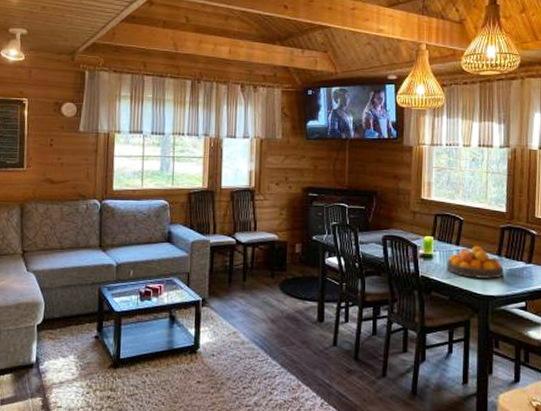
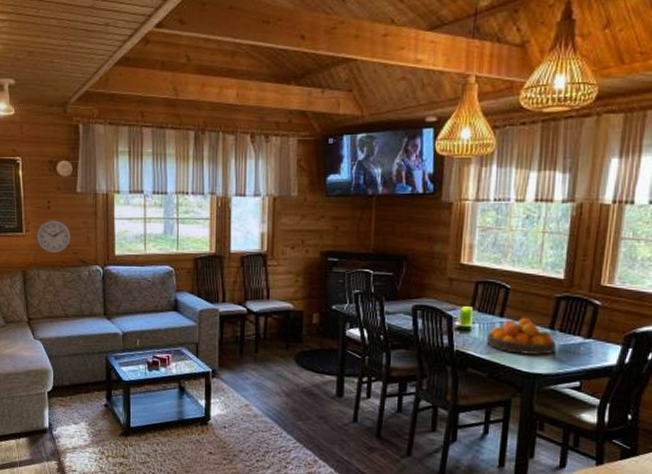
wall clock: none [36,157,72,188] -> present [36,220,71,253]

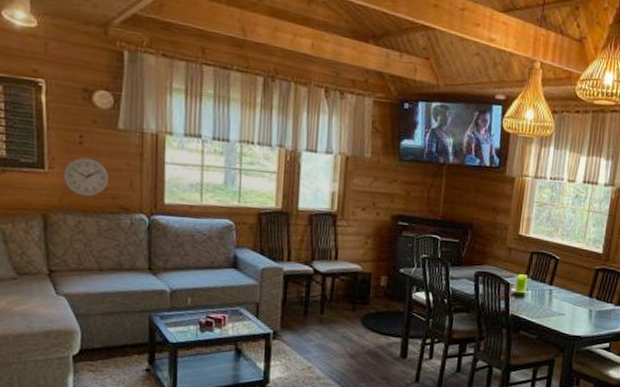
fruit bowl: present [486,318,556,355] -> none [537,287,593,320]

